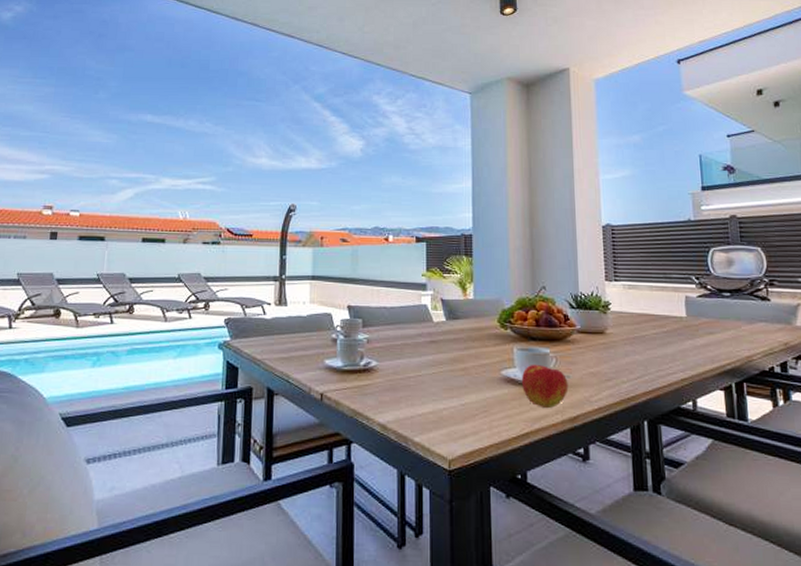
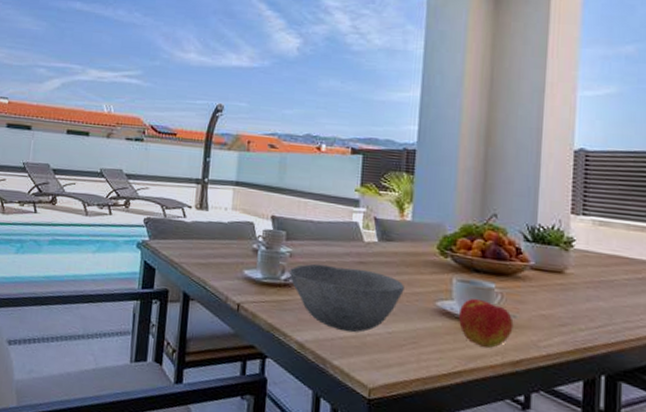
bowl: none [367,347,472,409] -> present [289,263,404,333]

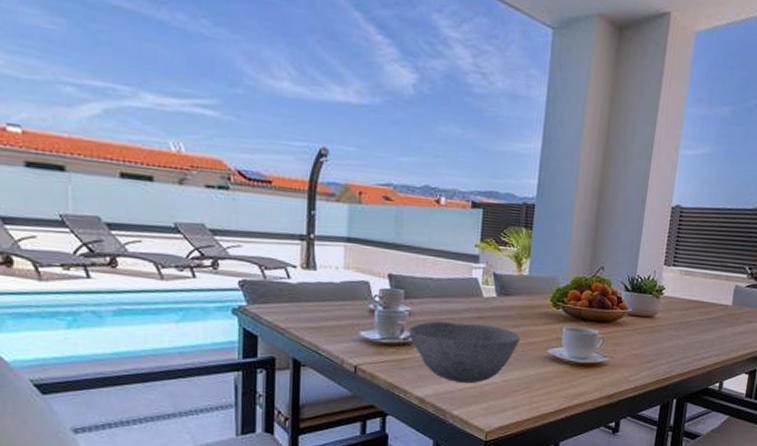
apple: present [458,298,514,348] -> none [565,344,611,386]

